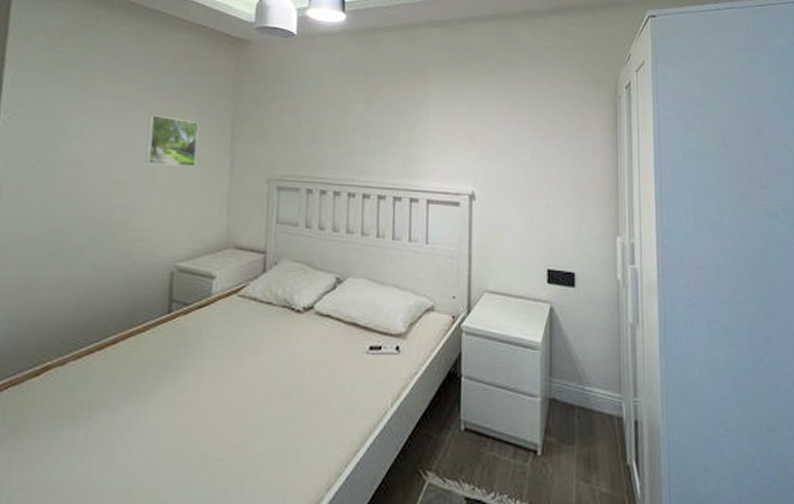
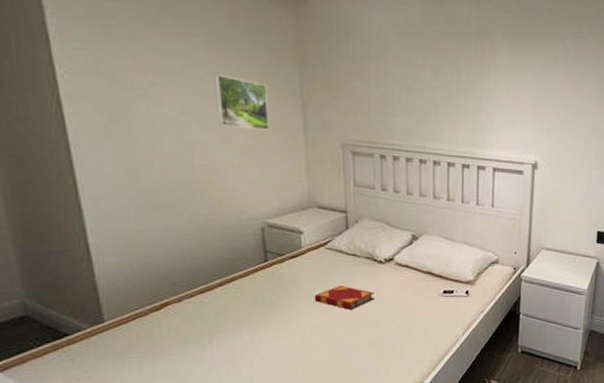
hardback book: none [217,340,289,373] -> present [314,285,374,310]

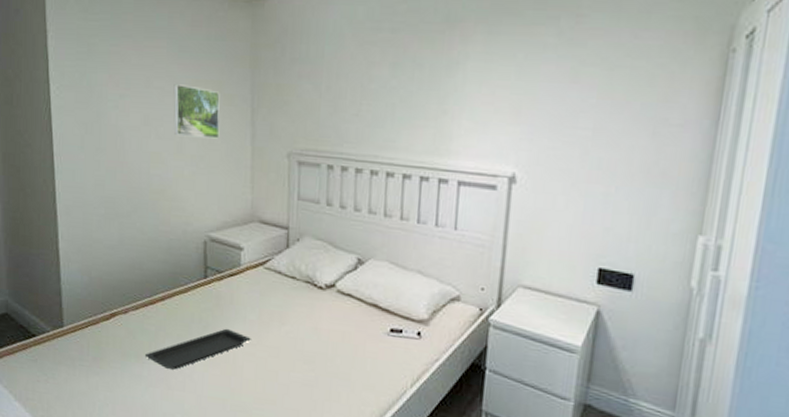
serving tray: none [205,305,317,349] -> present [144,328,251,370]
hardback book: present [314,285,374,310] -> none [249,310,312,340]

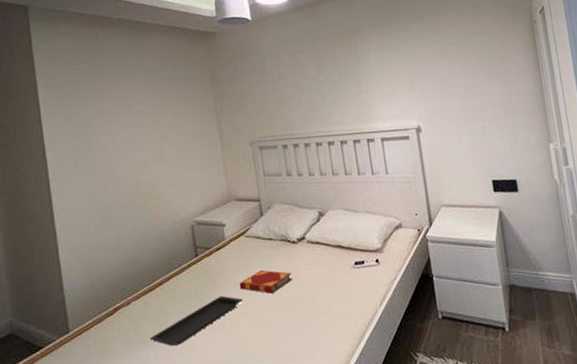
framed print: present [173,84,220,139] -> none [150,105,193,146]
hardback book: none [249,310,312,340] -> present [239,269,292,294]

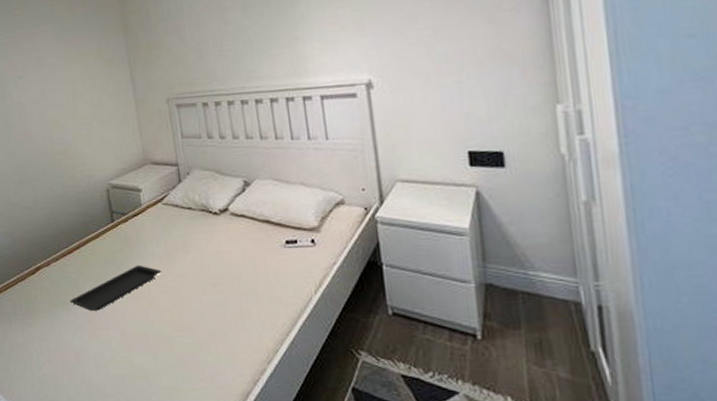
hardback book: present [239,269,292,294] -> none [157,241,214,267]

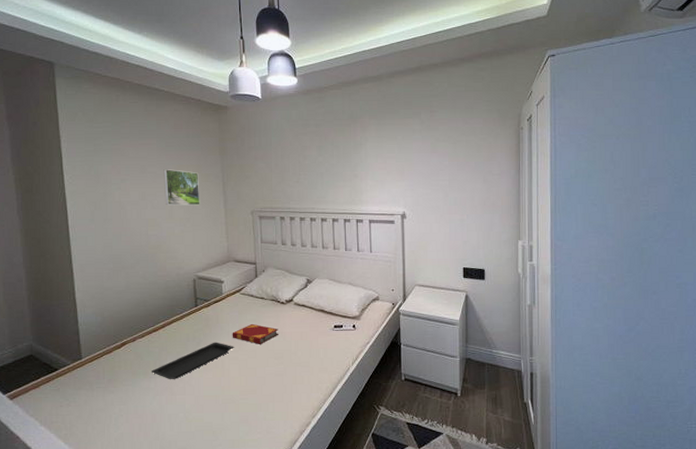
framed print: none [61,58,106,102] -> present [163,169,200,206]
hardback book: none [157,241,214,267] -> present [232,323,278,344]

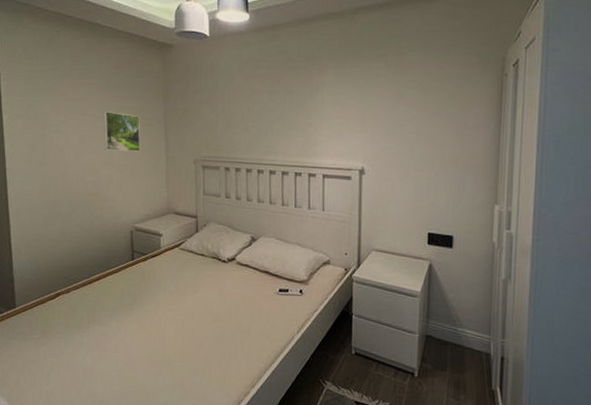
serving tray: present [151,342,234,379] -> none [84,298,171,335]
hardback book: present [232,323,278,344] -> none [169,281,219,304]

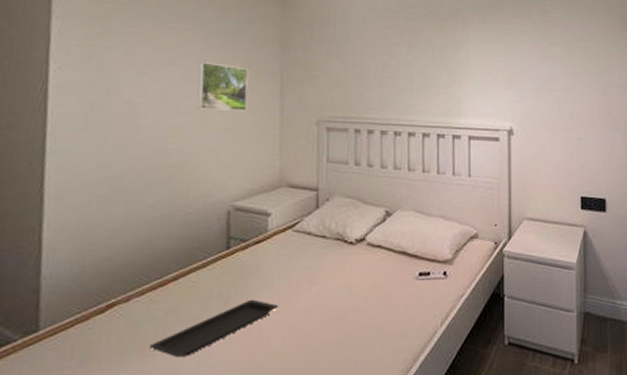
serving tray: none [84,298,171,335] -> present [148,299,279,357]

